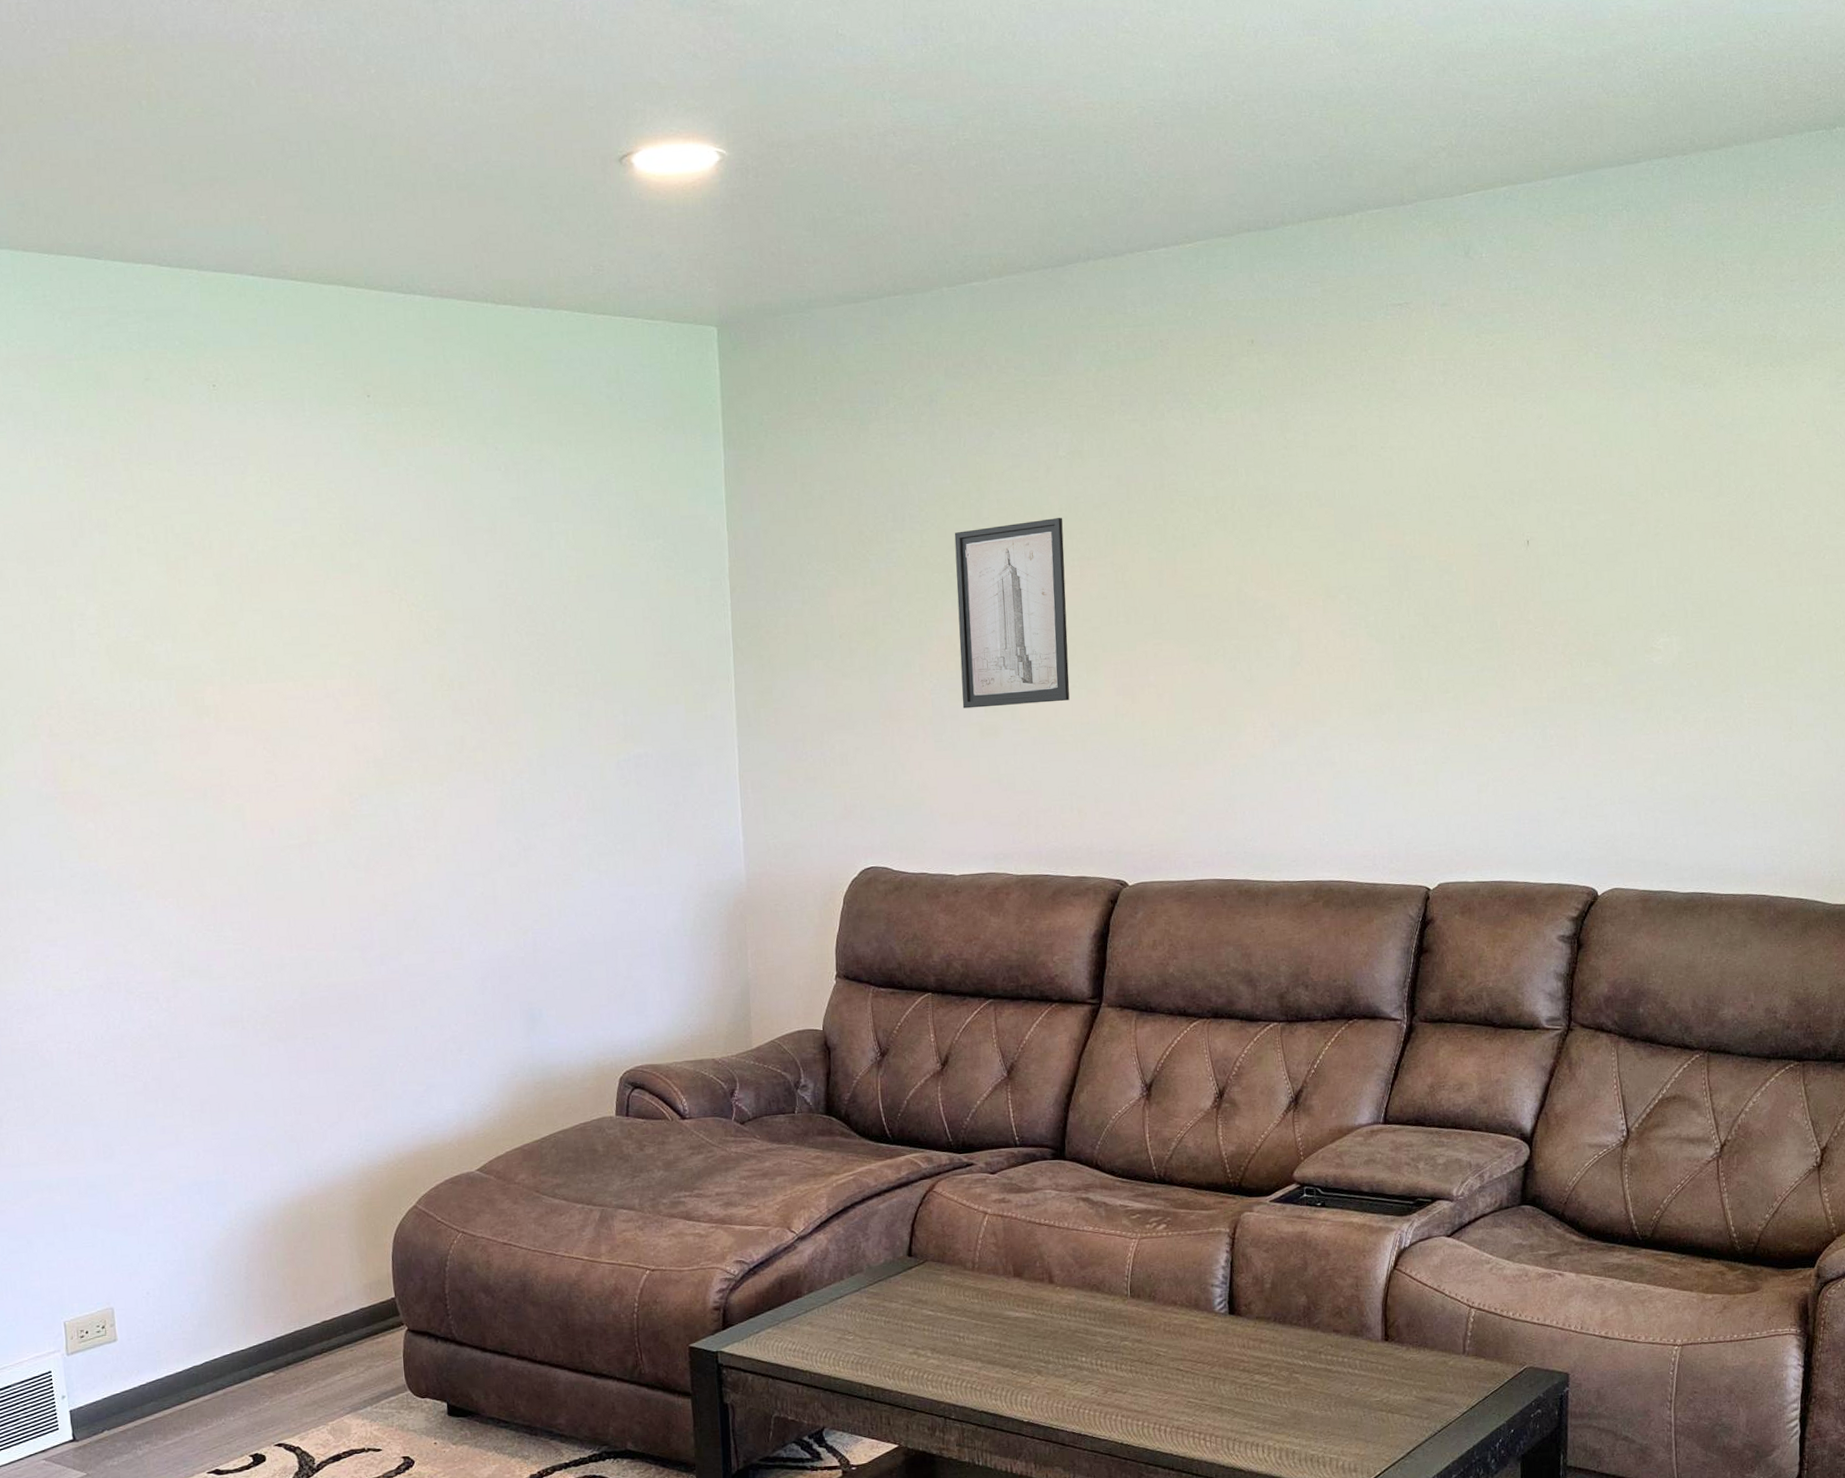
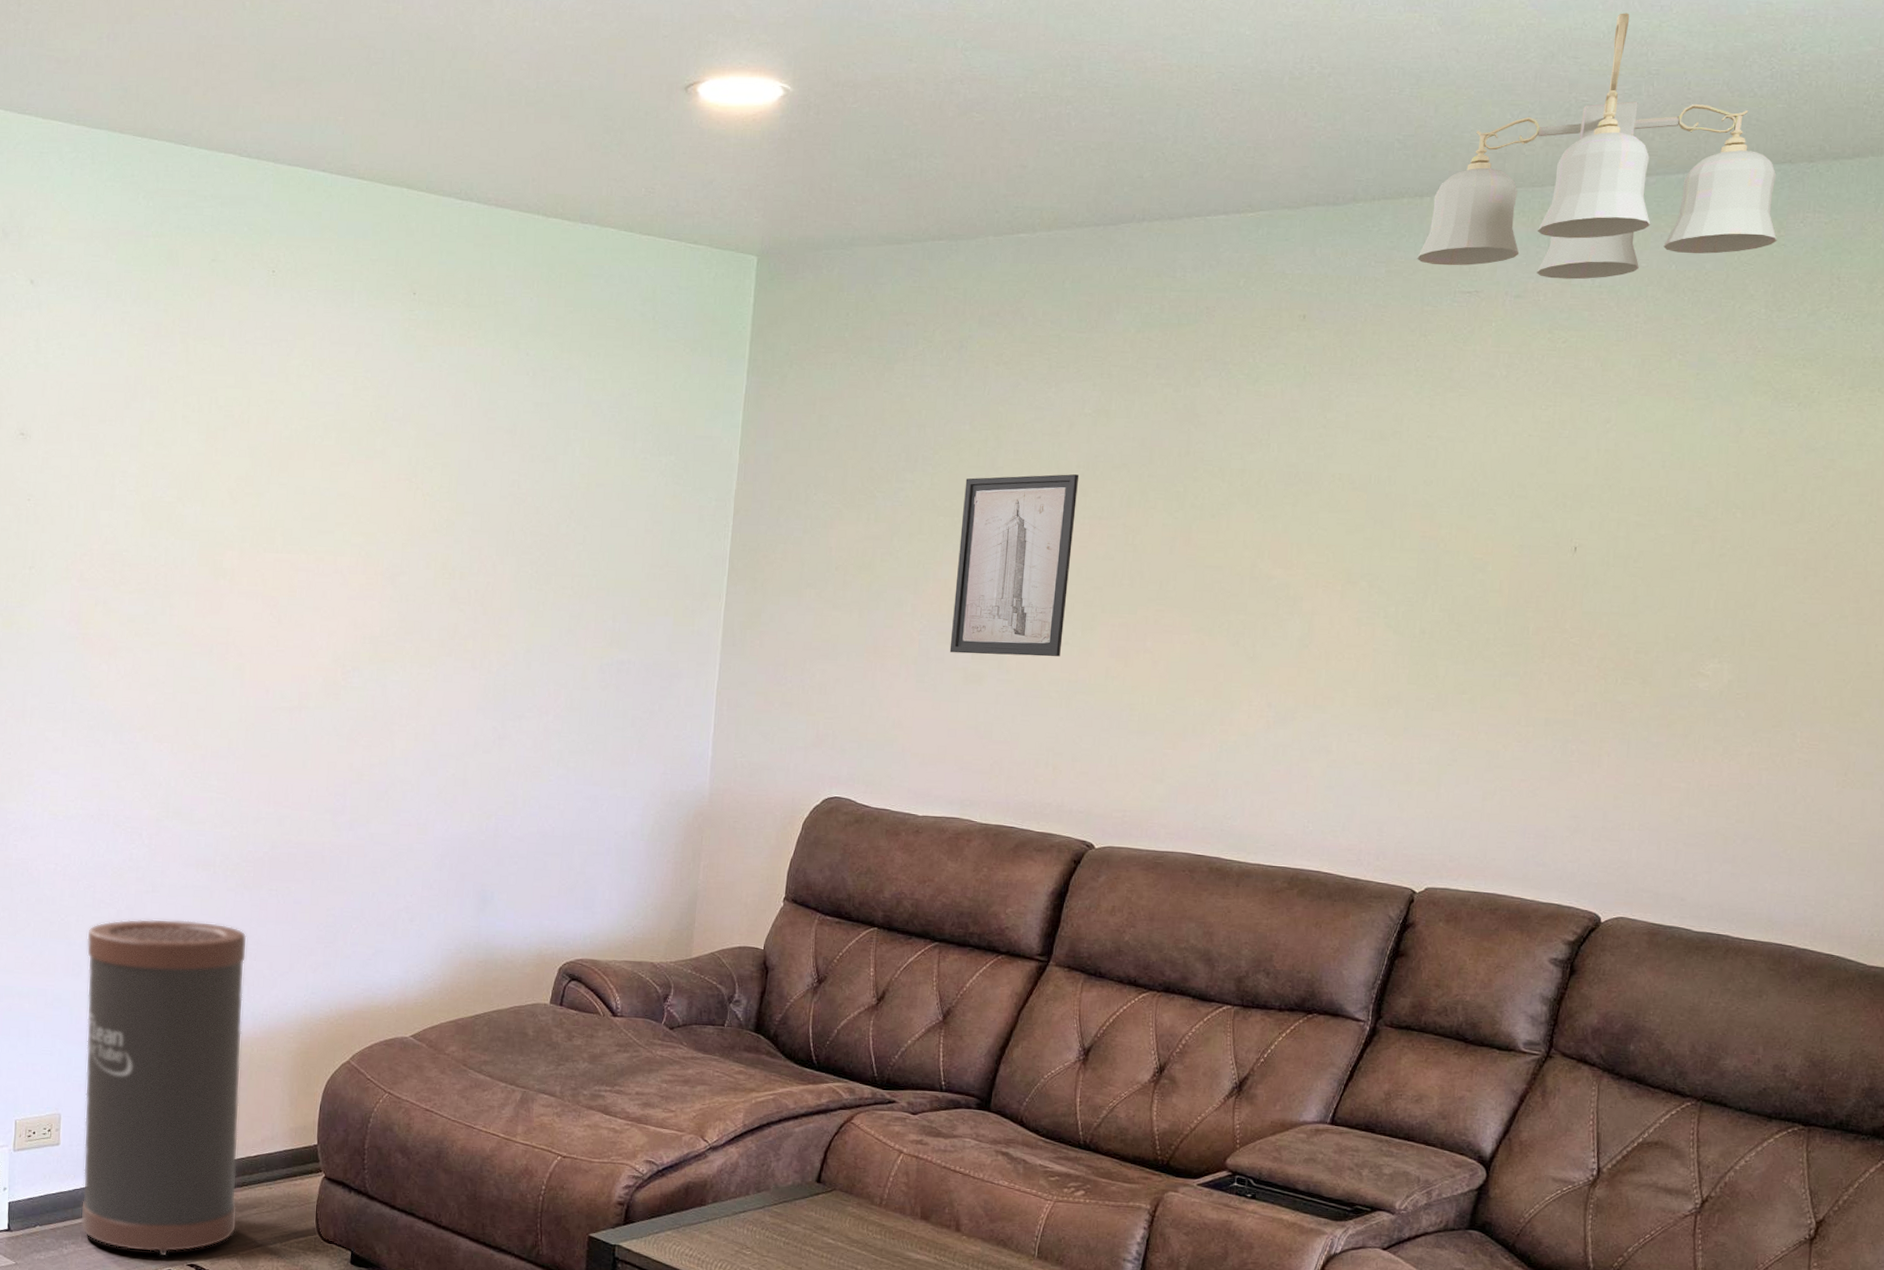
trash can: none [115,1081,322,1441] -> present [80,918,247,1257]
ceiling light fixture: none [1348,24,1665,285] -> present [1417,13,1778,280]

